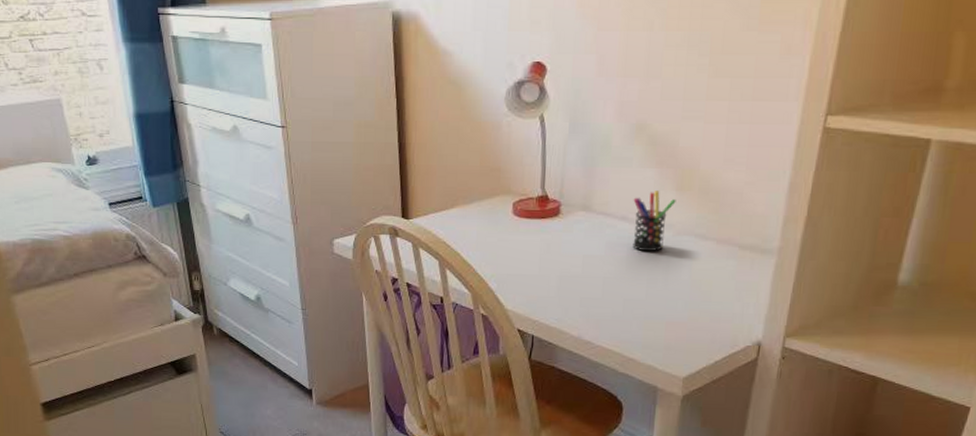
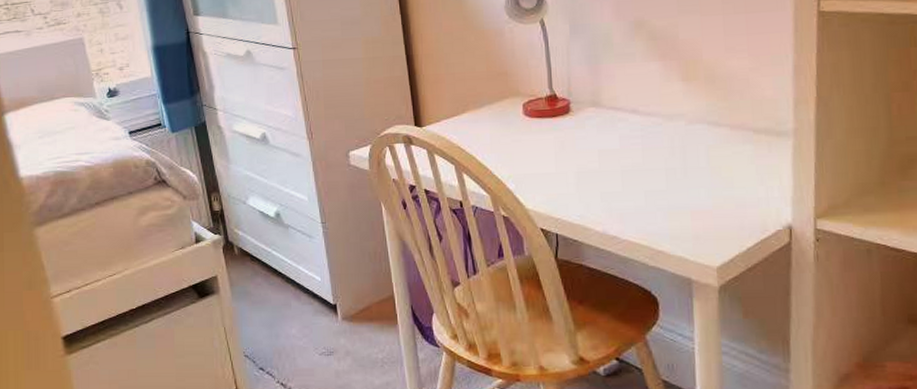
pen holder: present [632,191,676,252] -> none [641,82,684,143]

